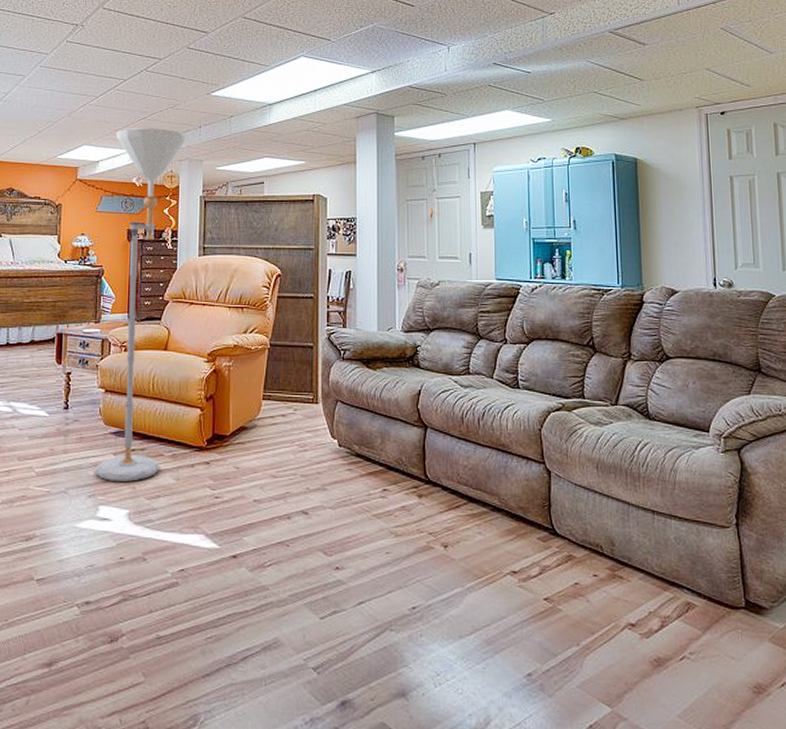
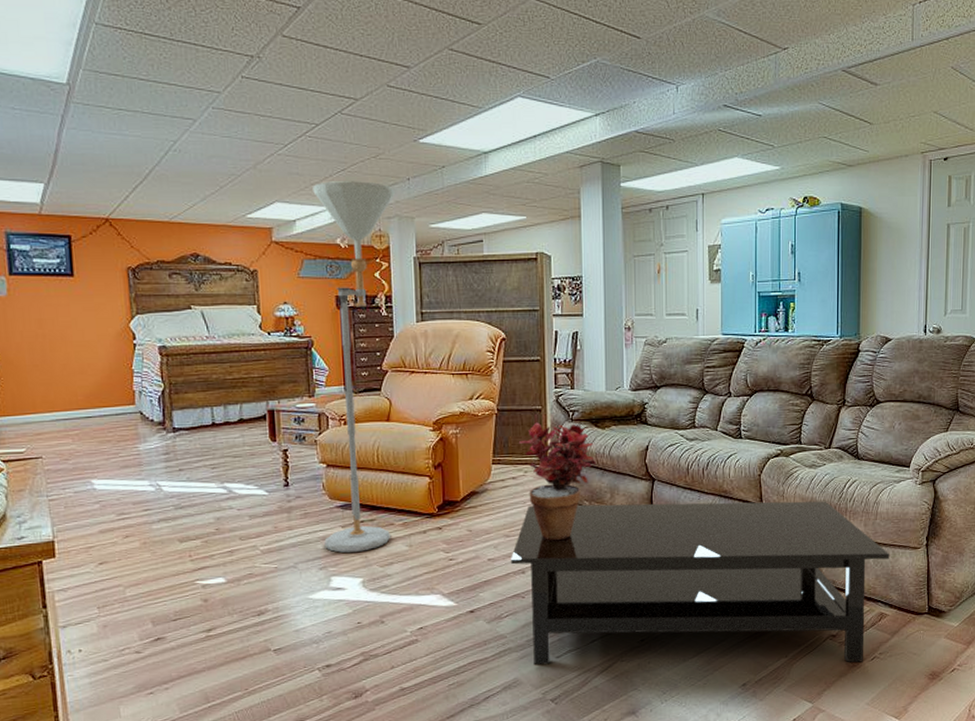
coffee table: none [277,445,693,662] -> present [511,501,889,666]
potted plant: none [290,359,366,485] -> present [519,422,596,540]

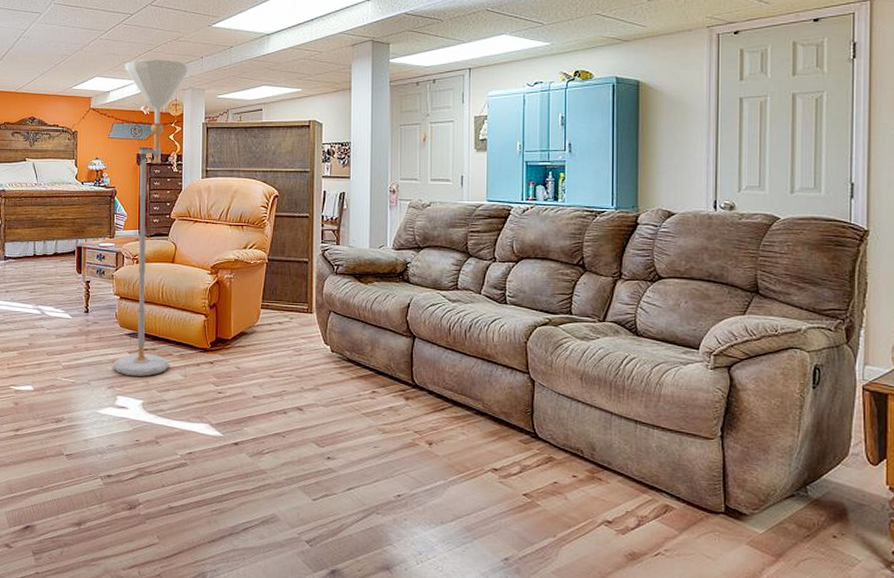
coffee table: present [511,501,889,666] -> none [274,350,676,557]
potted plant: present [519,422,596,540] -> none [287,273,358,386]

